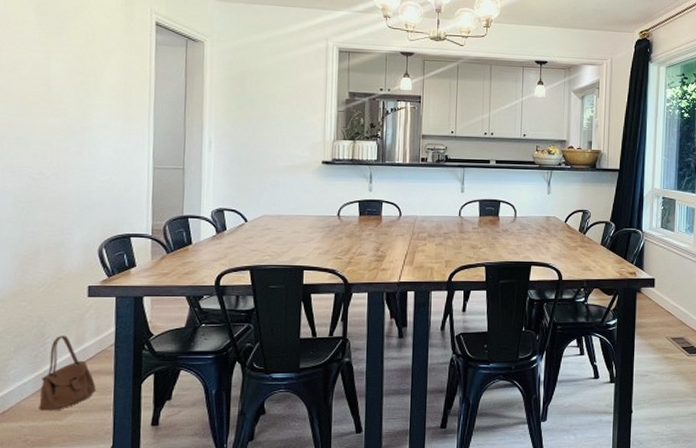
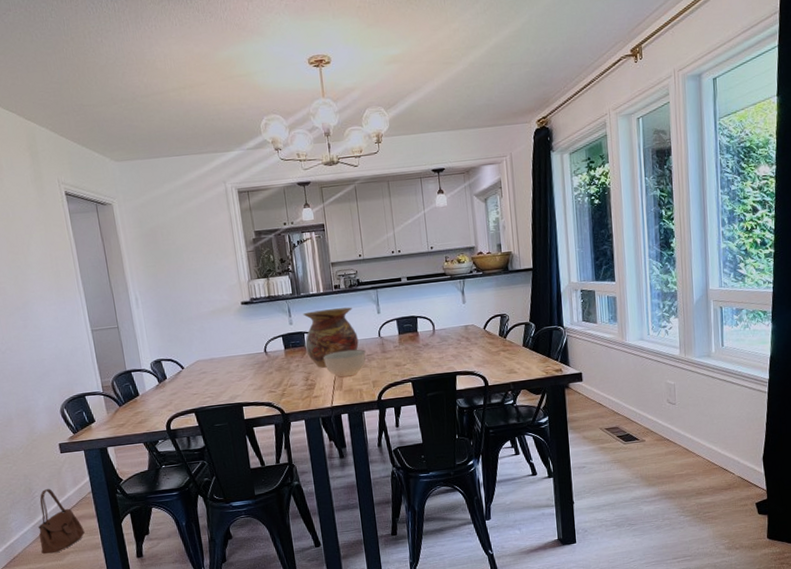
vase: none [381,181,437,241] -> present [303,307,359,369]
bowl: none [397,225,443,254] -> present [322,349,366,378]

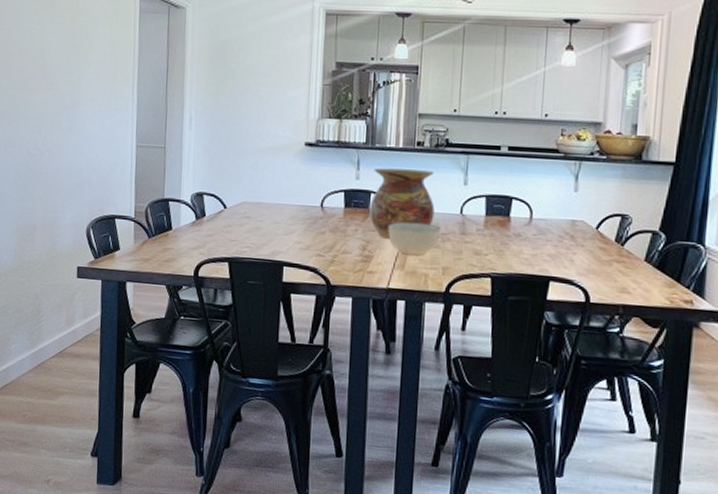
handbag: present [38,489,85,555] -> none [35,315,84,390]

